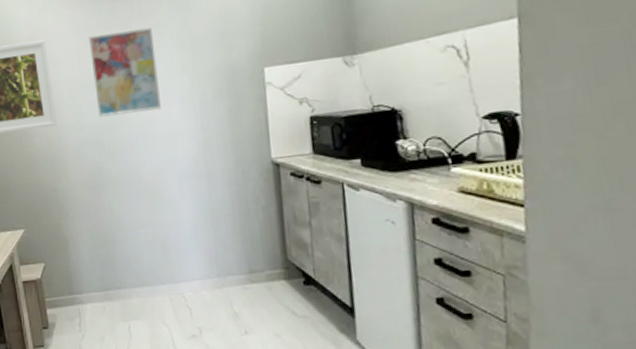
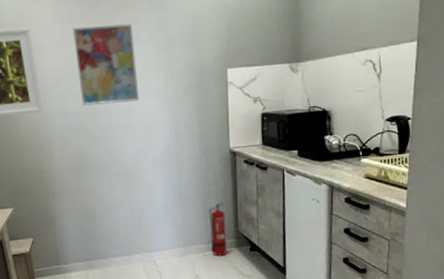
fire extinguisher: none [248,218,274,291] -> present [209,198,230,257]

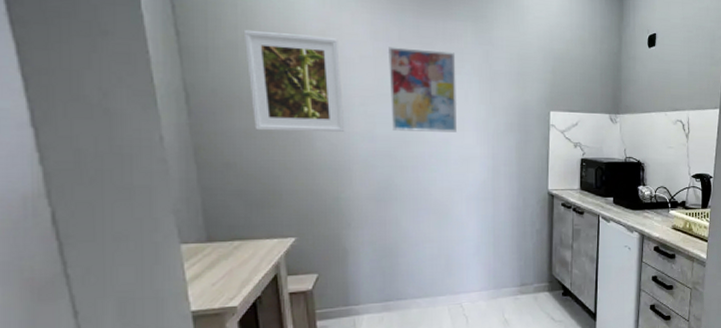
fire extinguisher: present [209,198,230,257] -> none [523,240,544,301]

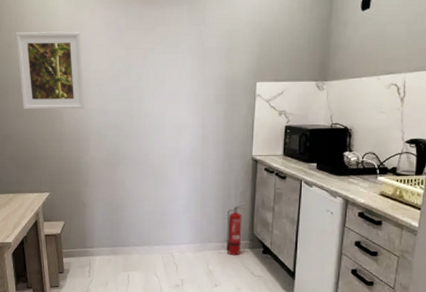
wall art: present [388,46,457,132] -> none [118,34,173,106]
fire extinguisher: none [523,240,544,301] -> present [226,202,247,256]

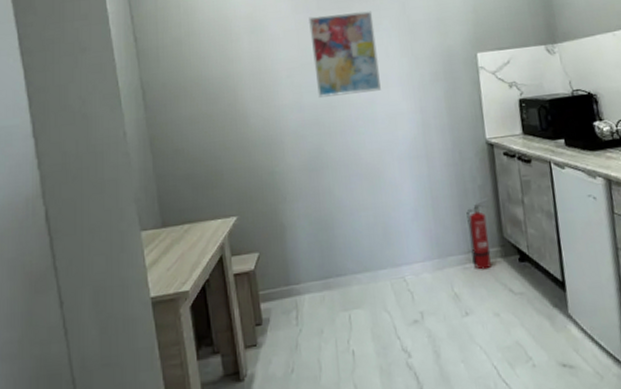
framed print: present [16,31,84,110] -> none [186,19,274,116]
wall art: none [118,34,173,106] -> present [309,11,381,98]

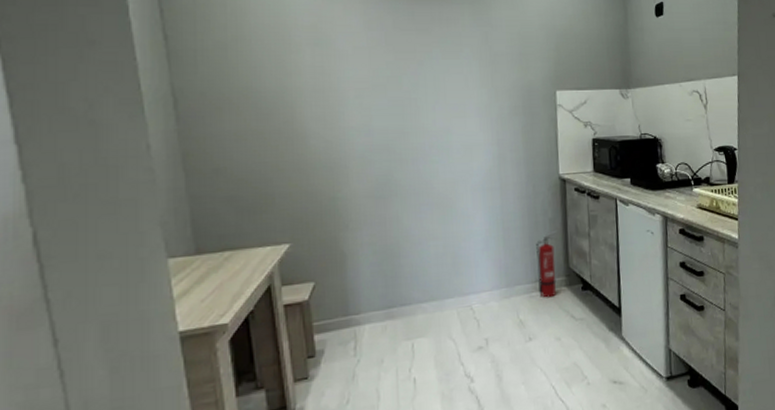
wall art: present [309,11,381,98] -> none [383,35,458,122]

